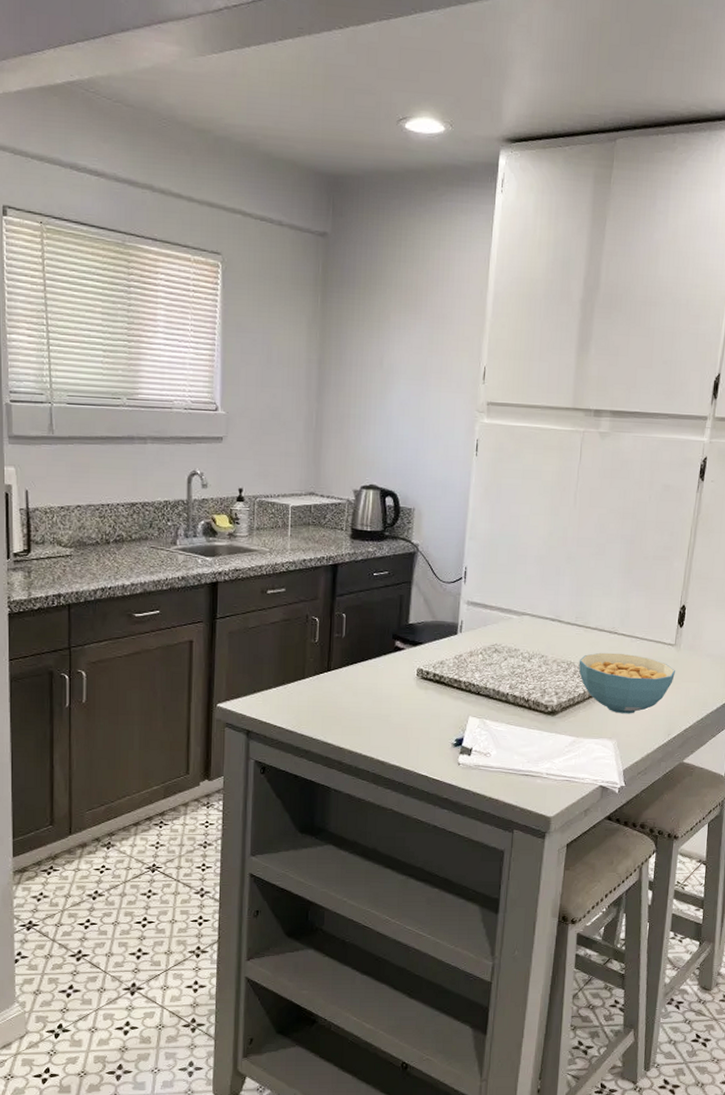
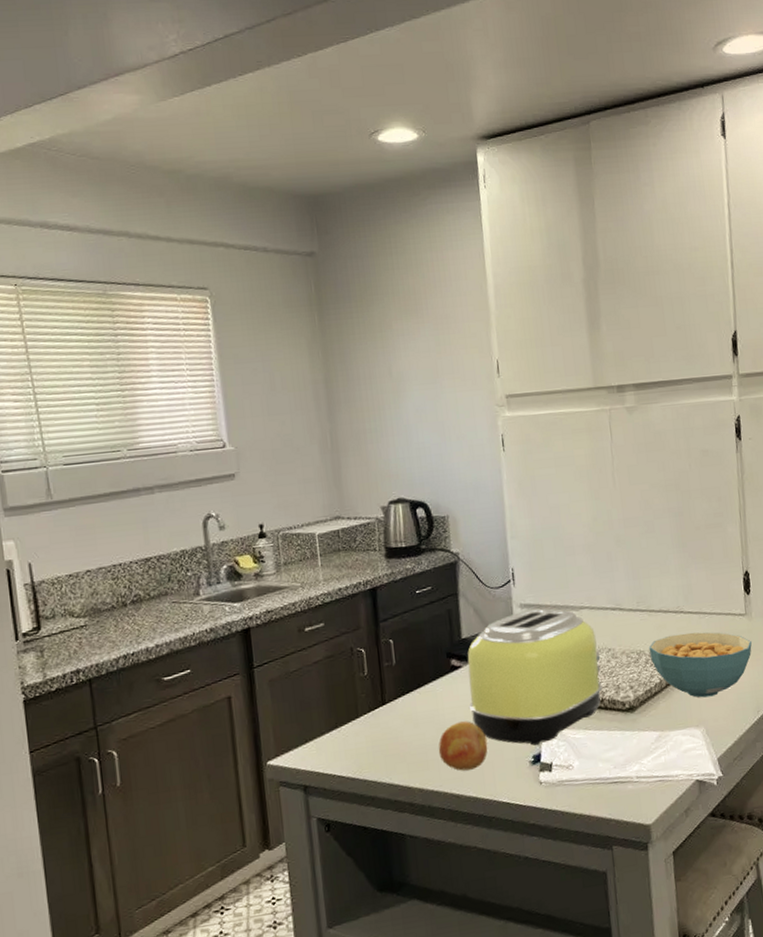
fruit: none [371,698,417,742] -> present [438,721,488,771]
toaster: none [405,607,533,730] -> present [467,608,603,746]

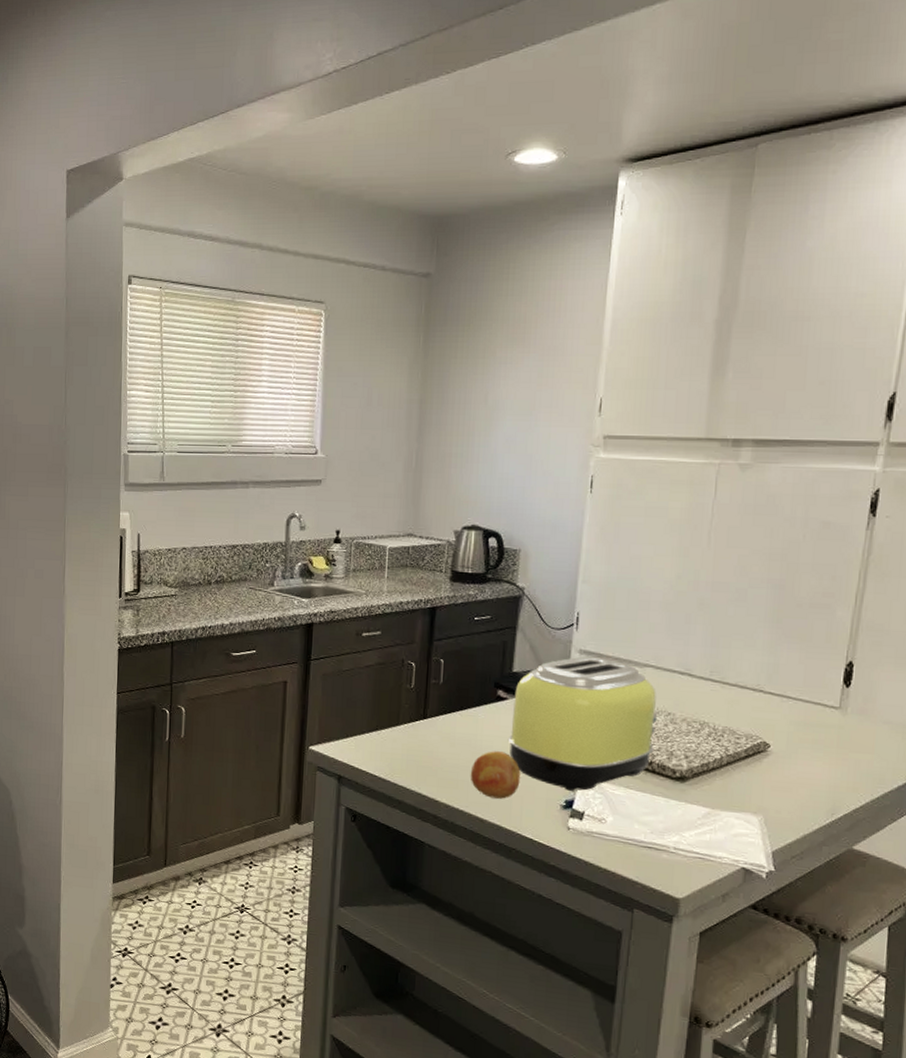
cereal bowl: present [648,632,752,698] -> none [714,712,840,787]

